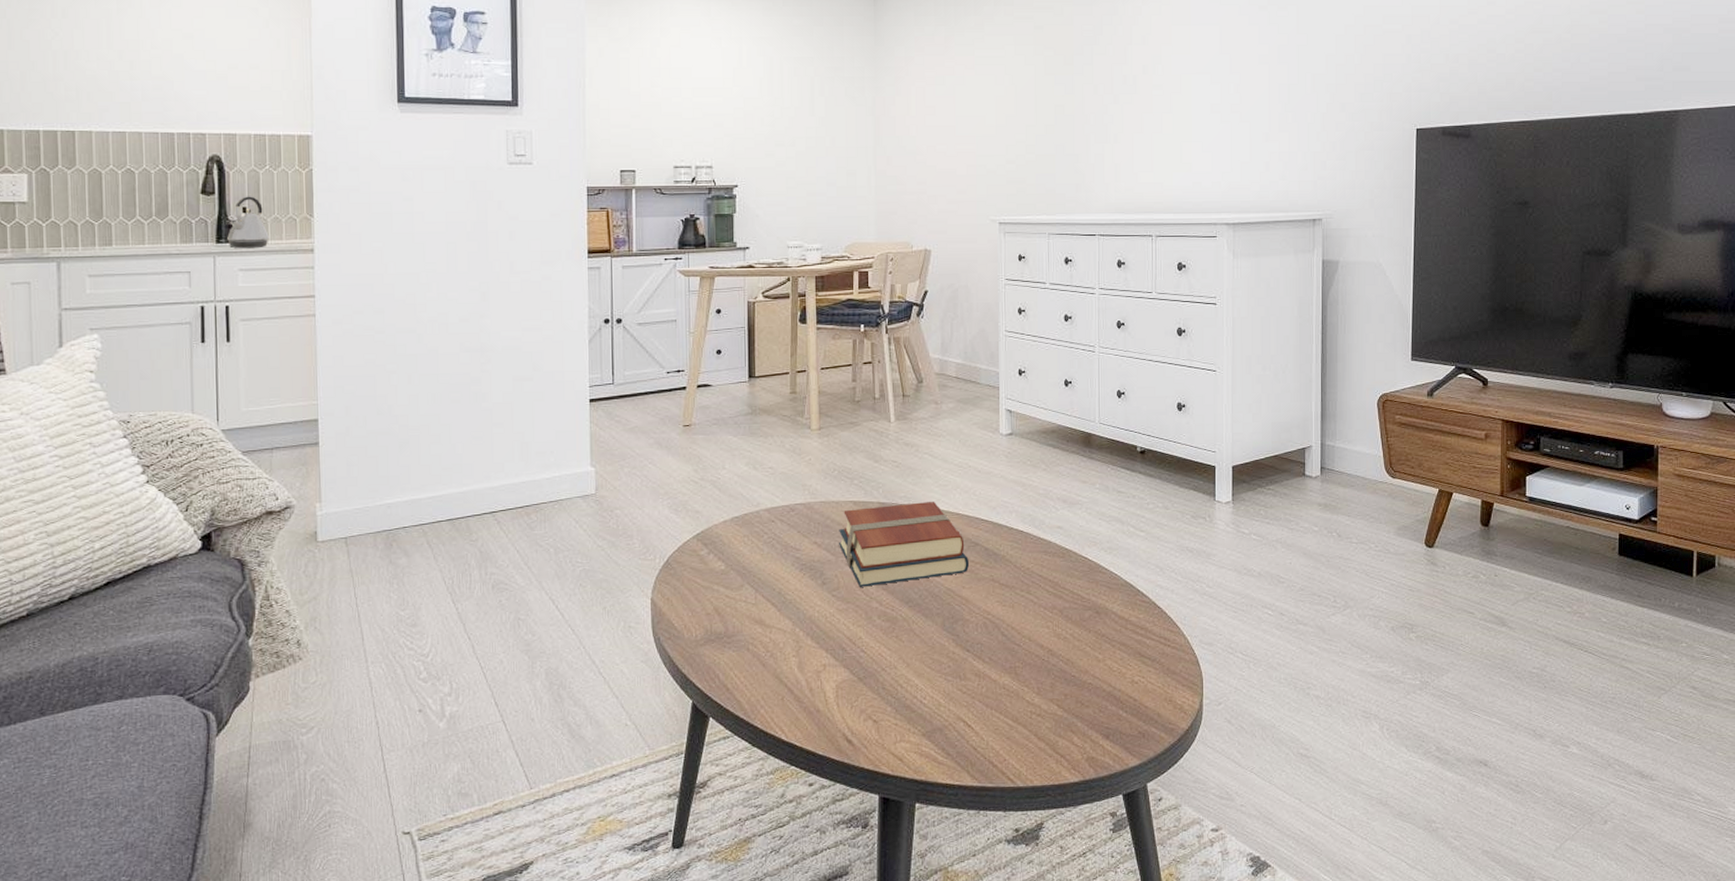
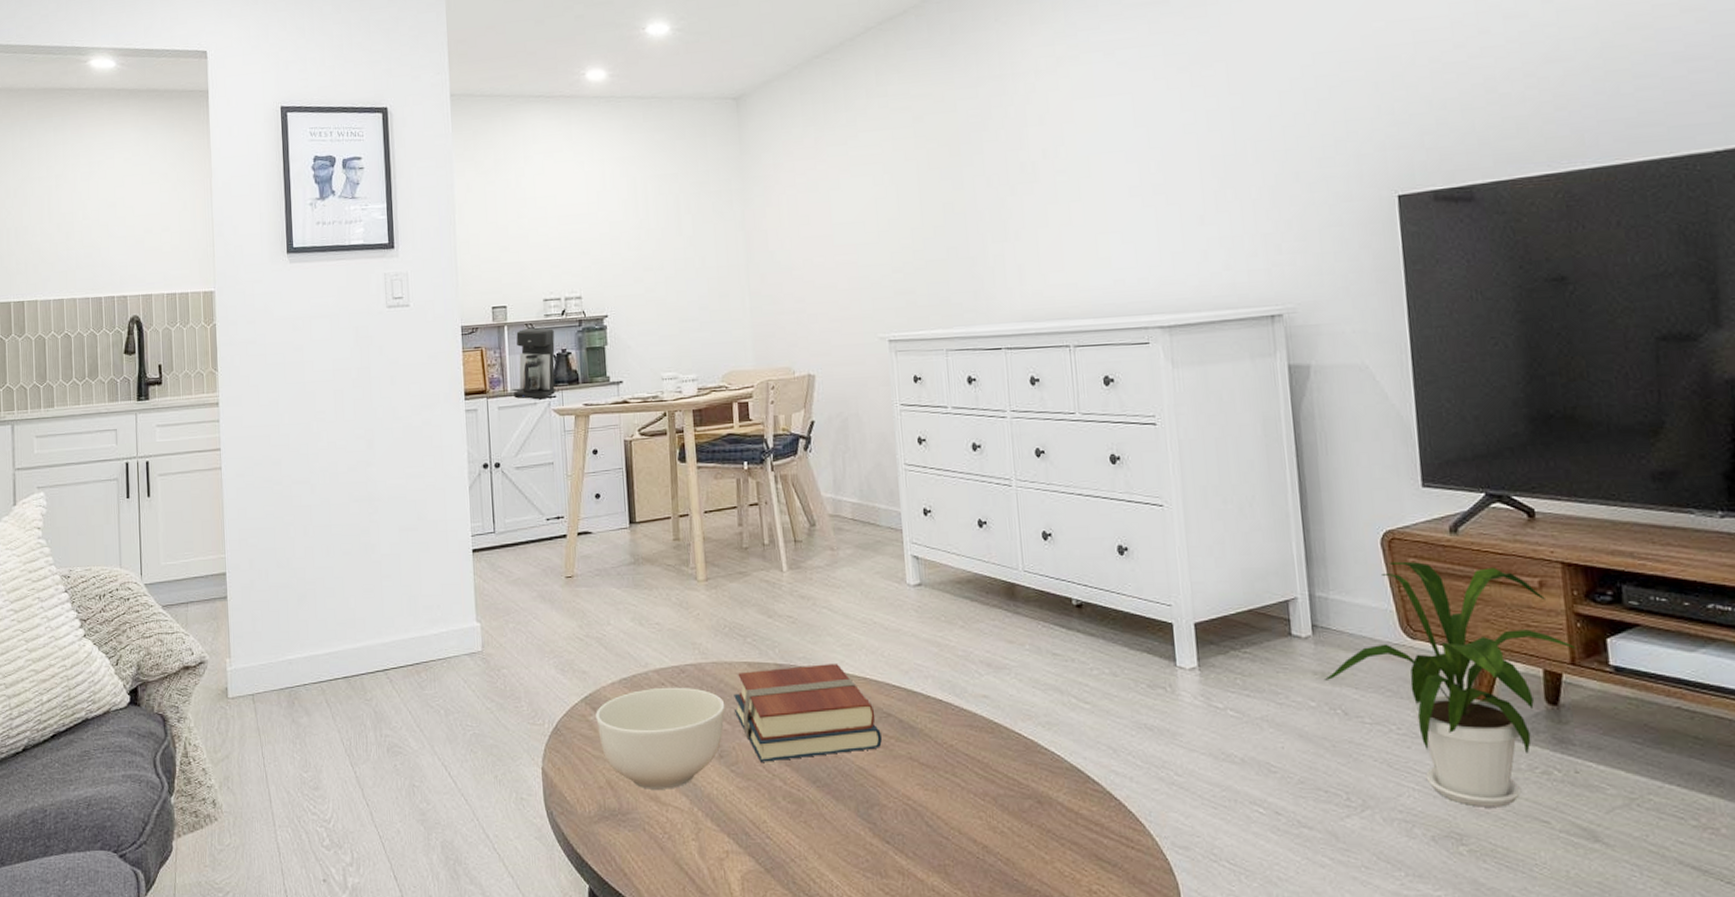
kettle: present [227,196,269,249] -> none [146,353,181,405]
coffee maker: none [639,192,683,261] -> present [514,327,555,400]
bowl: none [707,523,830,614] -> present [596,687,725,789]
house plant: none [1325,418,1506,604] -> present [1323,561,1577,807]

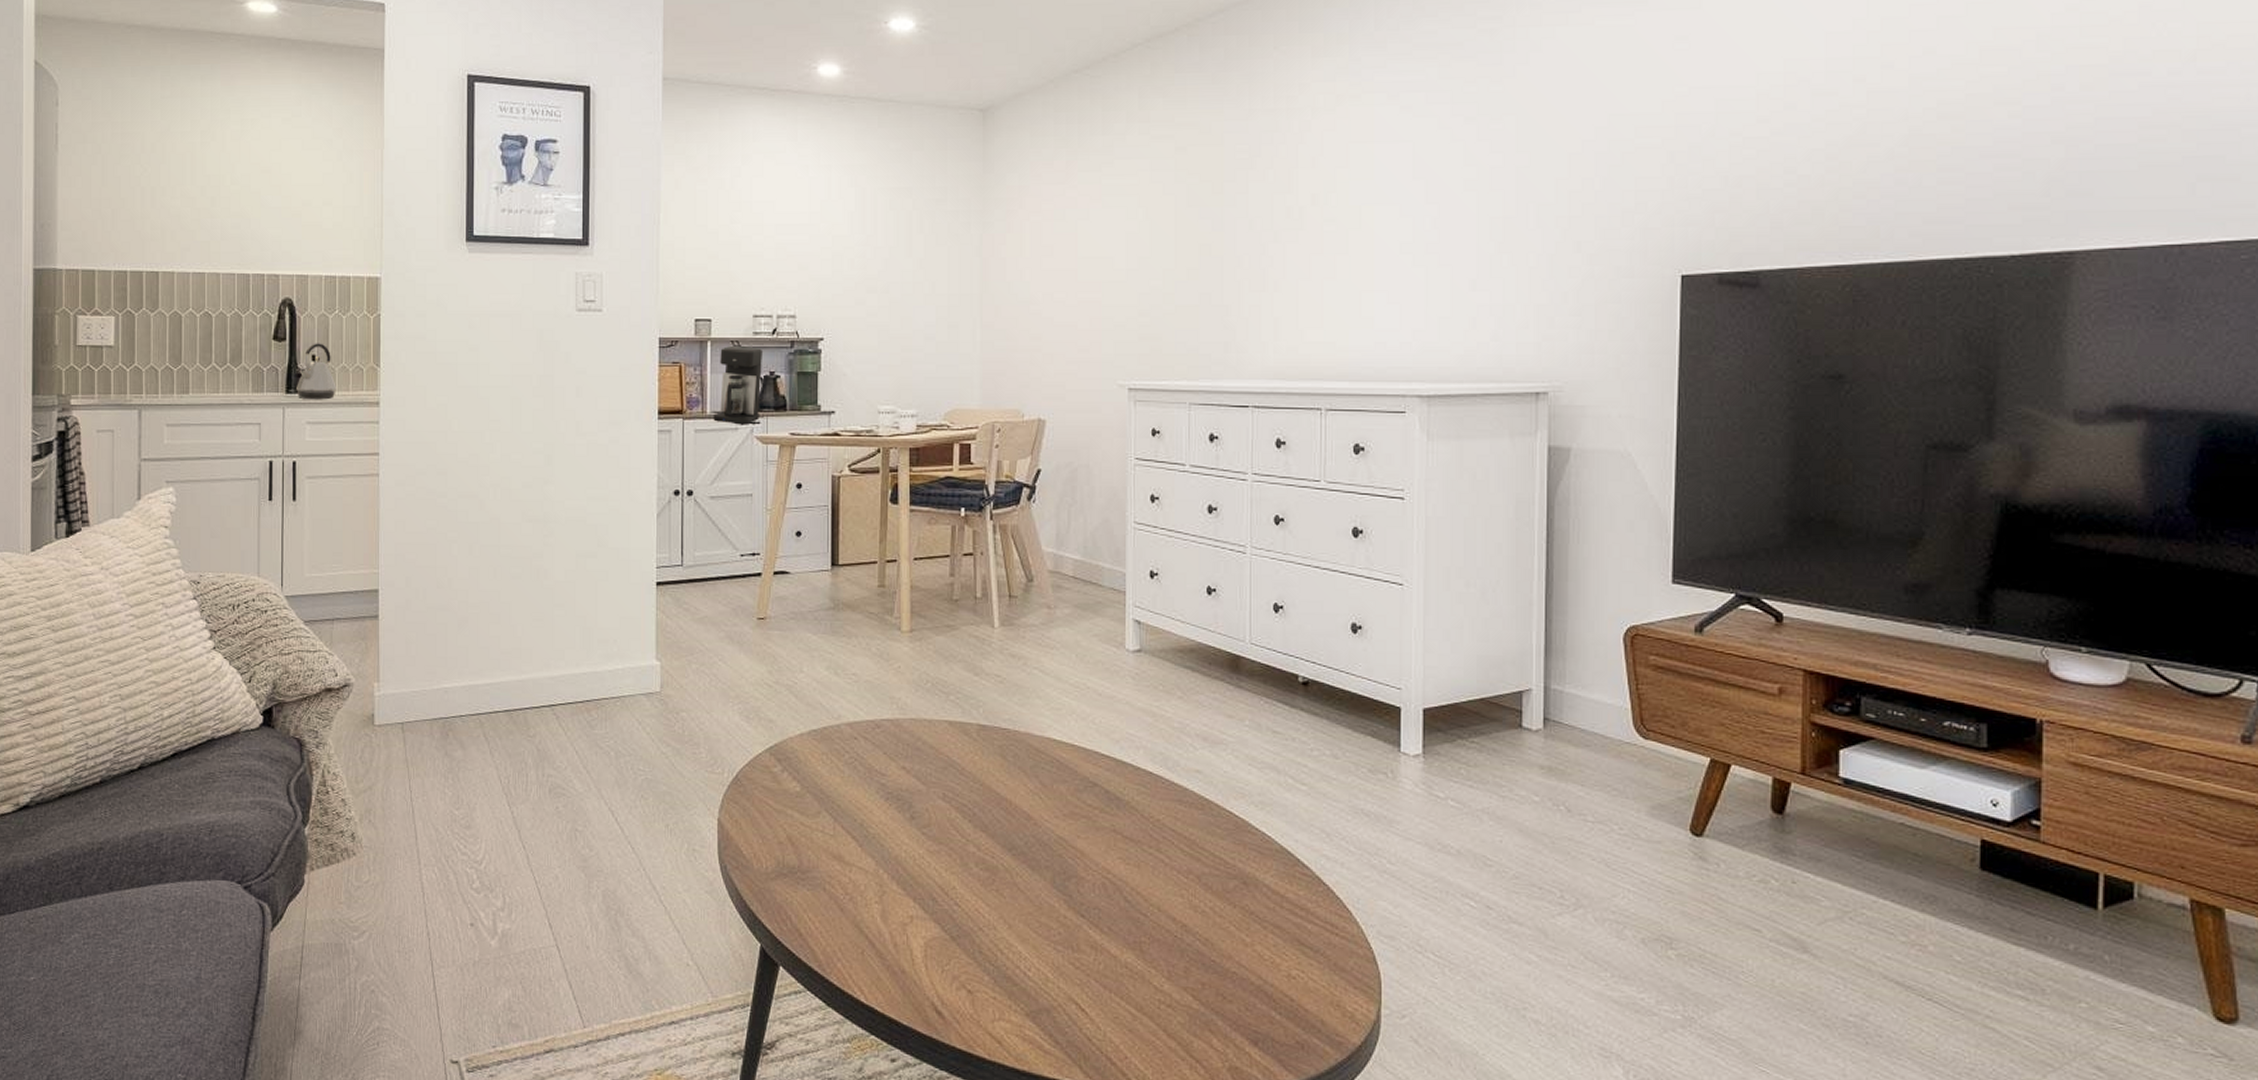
kettle: none [146,353,181,405] -> present [297,343,336,400]
bowl: present [596,687,725,789] -> none [780,741,921,849]
books: present [734,664,882,762] -> none [931,727,1085,826]
house plant: present [1323,561,1577,807] -> none [1550,658,1809,913]

